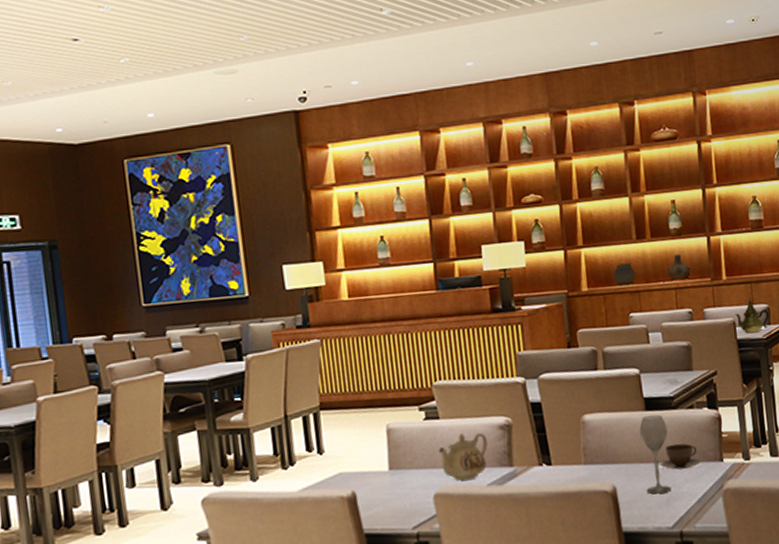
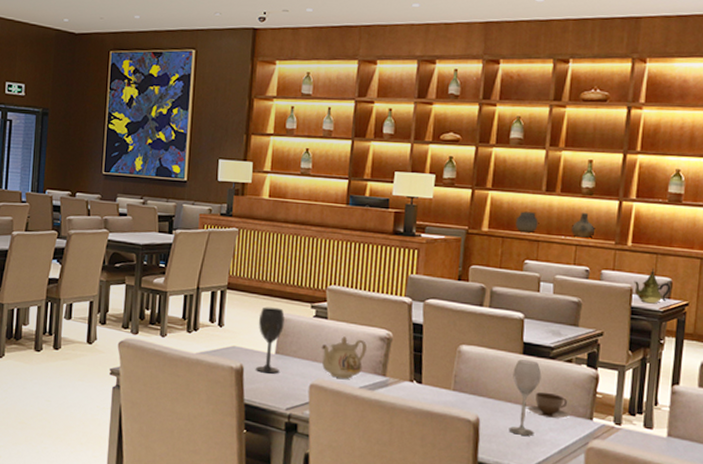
wine glass: none [362,418,397,495] -> present [256,307,285,374]

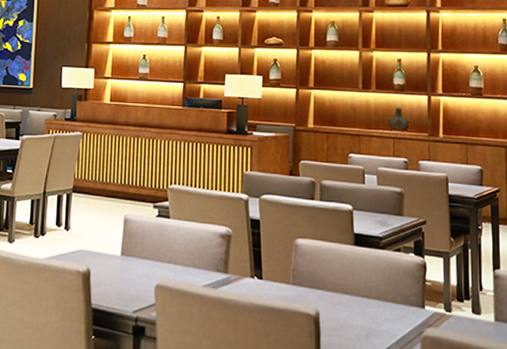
wine glass: present [256,307,285,374] -> none [102,208,129,276]
teapot: present [321,336,367,379] -> none [165,235,208,278]
wineglass: present [508,359,542,436] -> none [347,251,374,327]
ceramic pot: present [516,211,538,234] -> none [338,108,358,129]
teacup: present [527,391,569,419] -> none [363,282,402,308]
teapot: present [634,268,671,304] -> none [448,157,482,191]

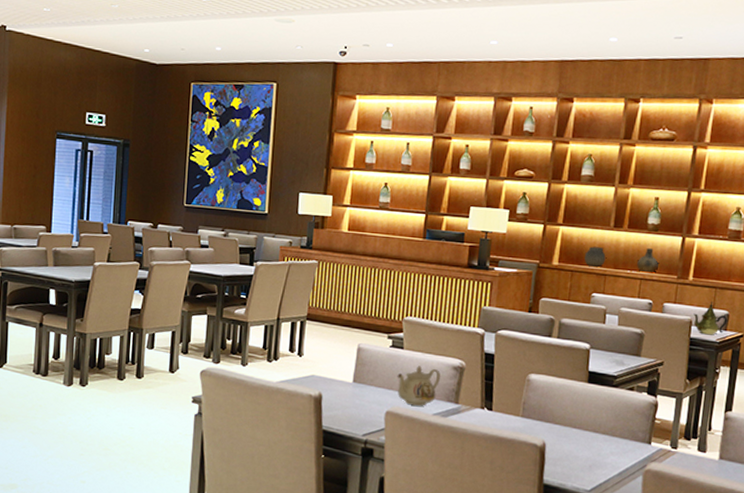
teapot: none [165,235,208,278] -> present [397,366,440,406]
ceramic pot: none [338,108,358,129] -> present [584,246,606,268]
teapot: none [448,157,482,191] -> present [693,301,728,335]

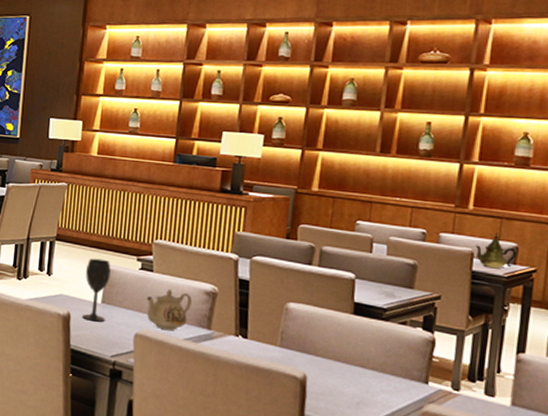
wine glass: none [334,337,362,401] -> present [82,258,111,322]
ceramic pot: present [584,246,606,268] -> none [347,172,372,195]
ceramic jug: present [637,248,658,273] -> none [407,175,432,201]

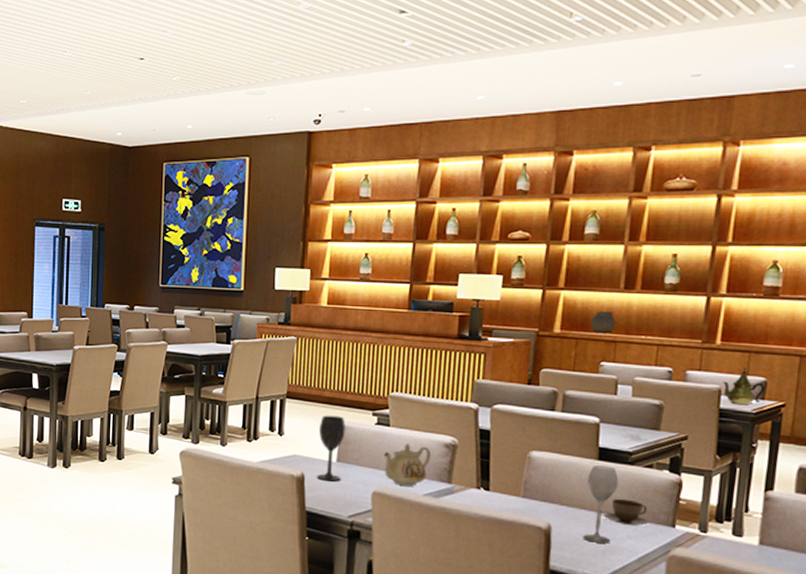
wineglass: none [337,319,373,396] -> present [583,465,619,544]
ceramic pot: none [347,172,372,195] -> present [591,311,616,334]
teacup: none [357,352,402,381] -> present [603,498,648,526]

